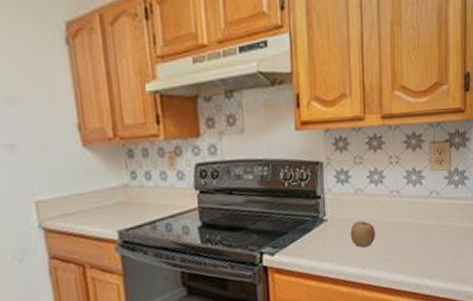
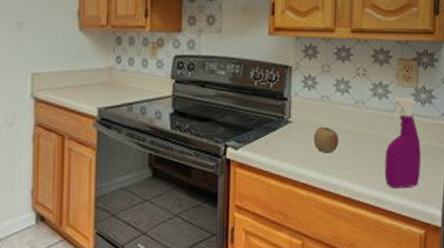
spray bottle: none [421,180,455,274] -> present [384,97,421,189]

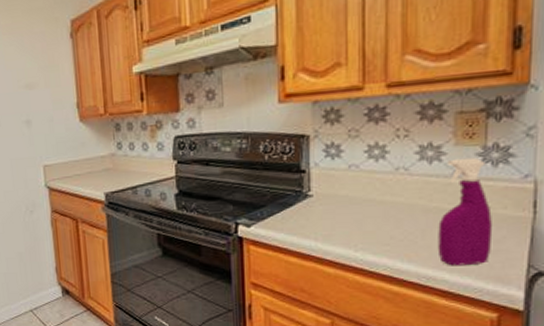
apple: present [313,126,339,153] -> none [340,198,374,228]

